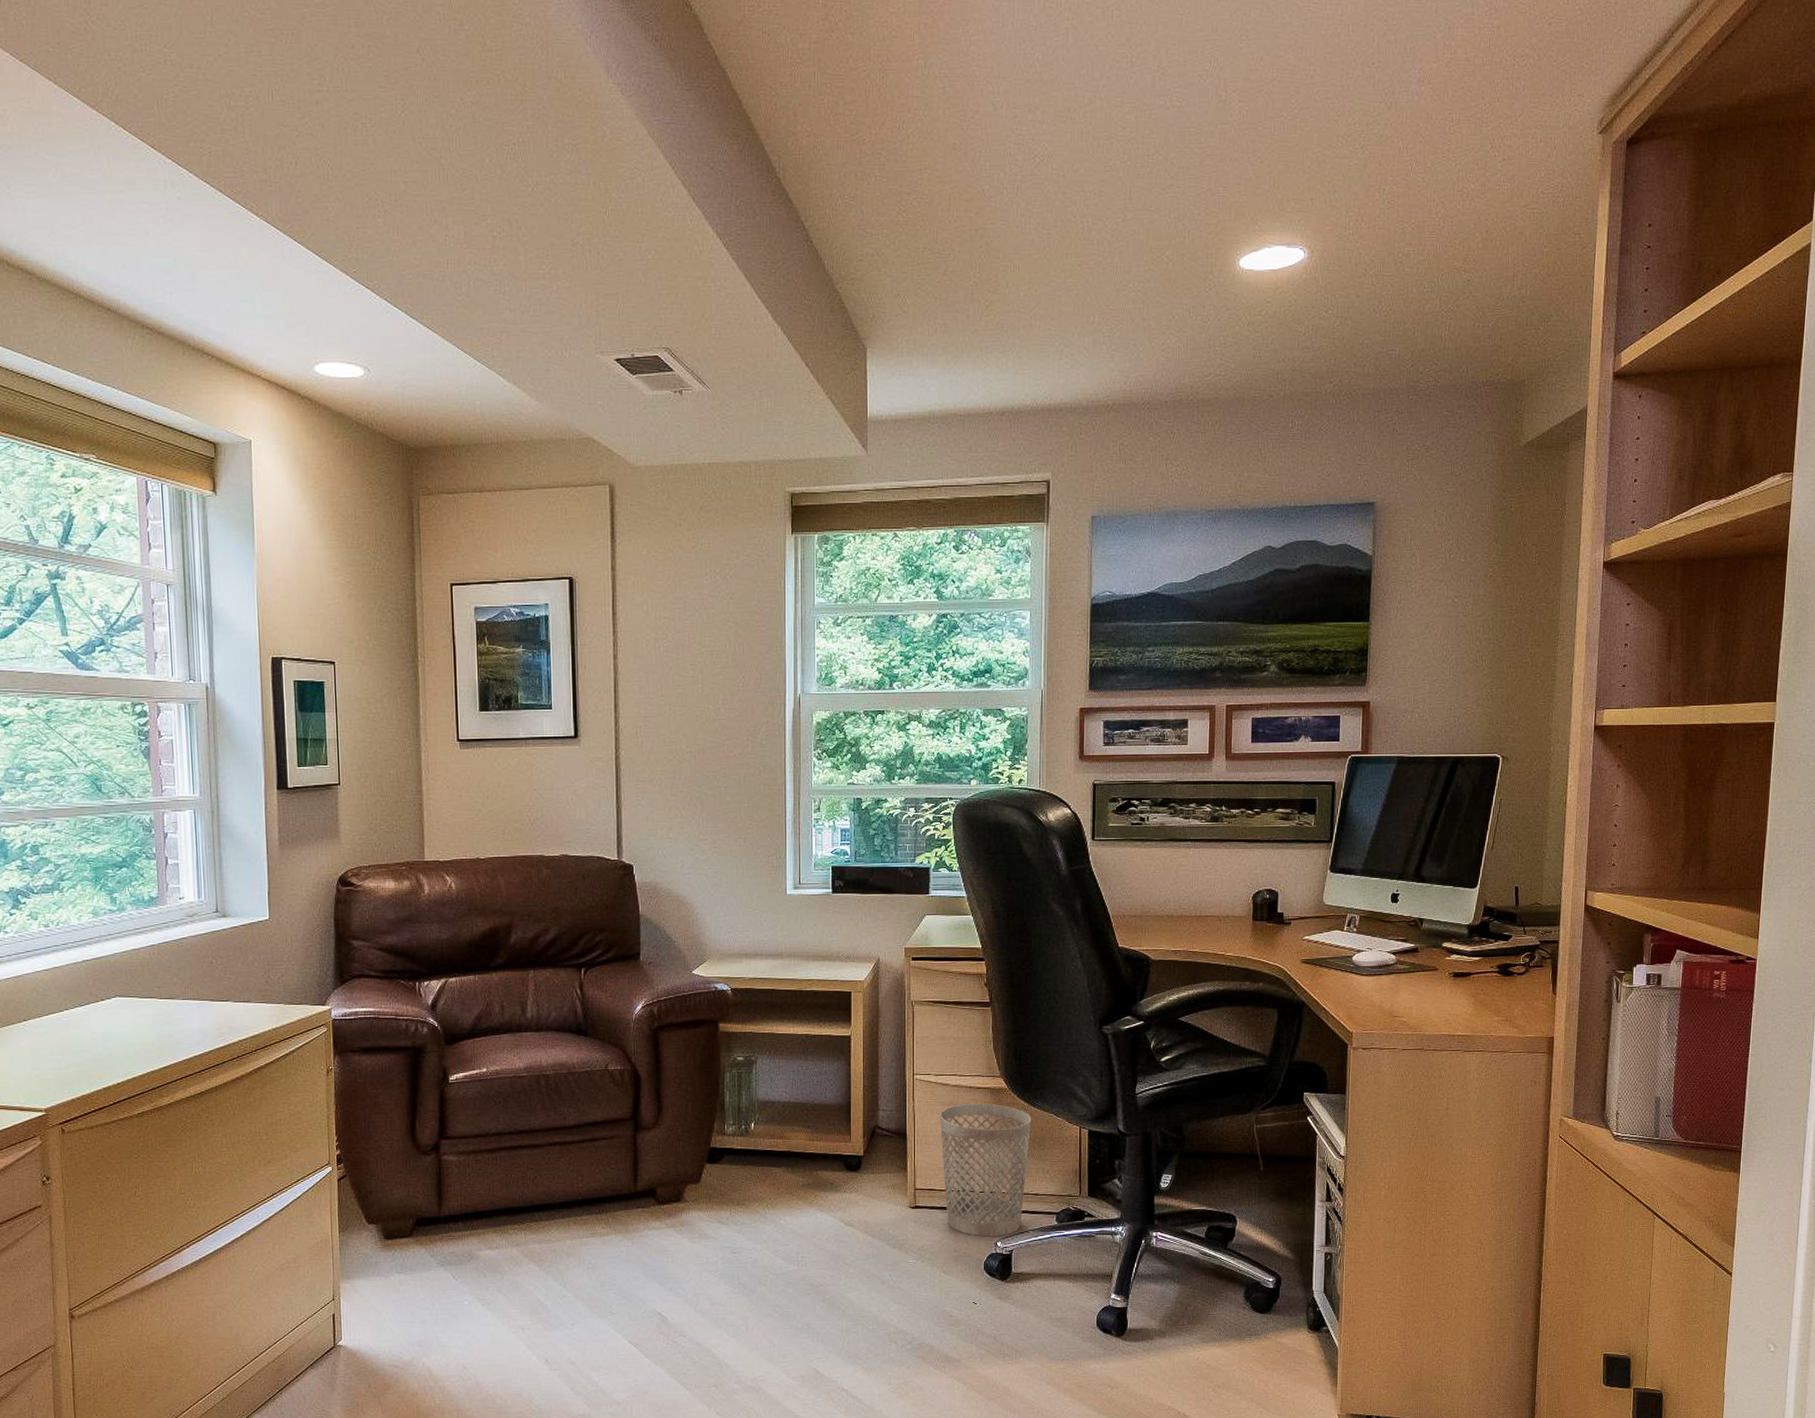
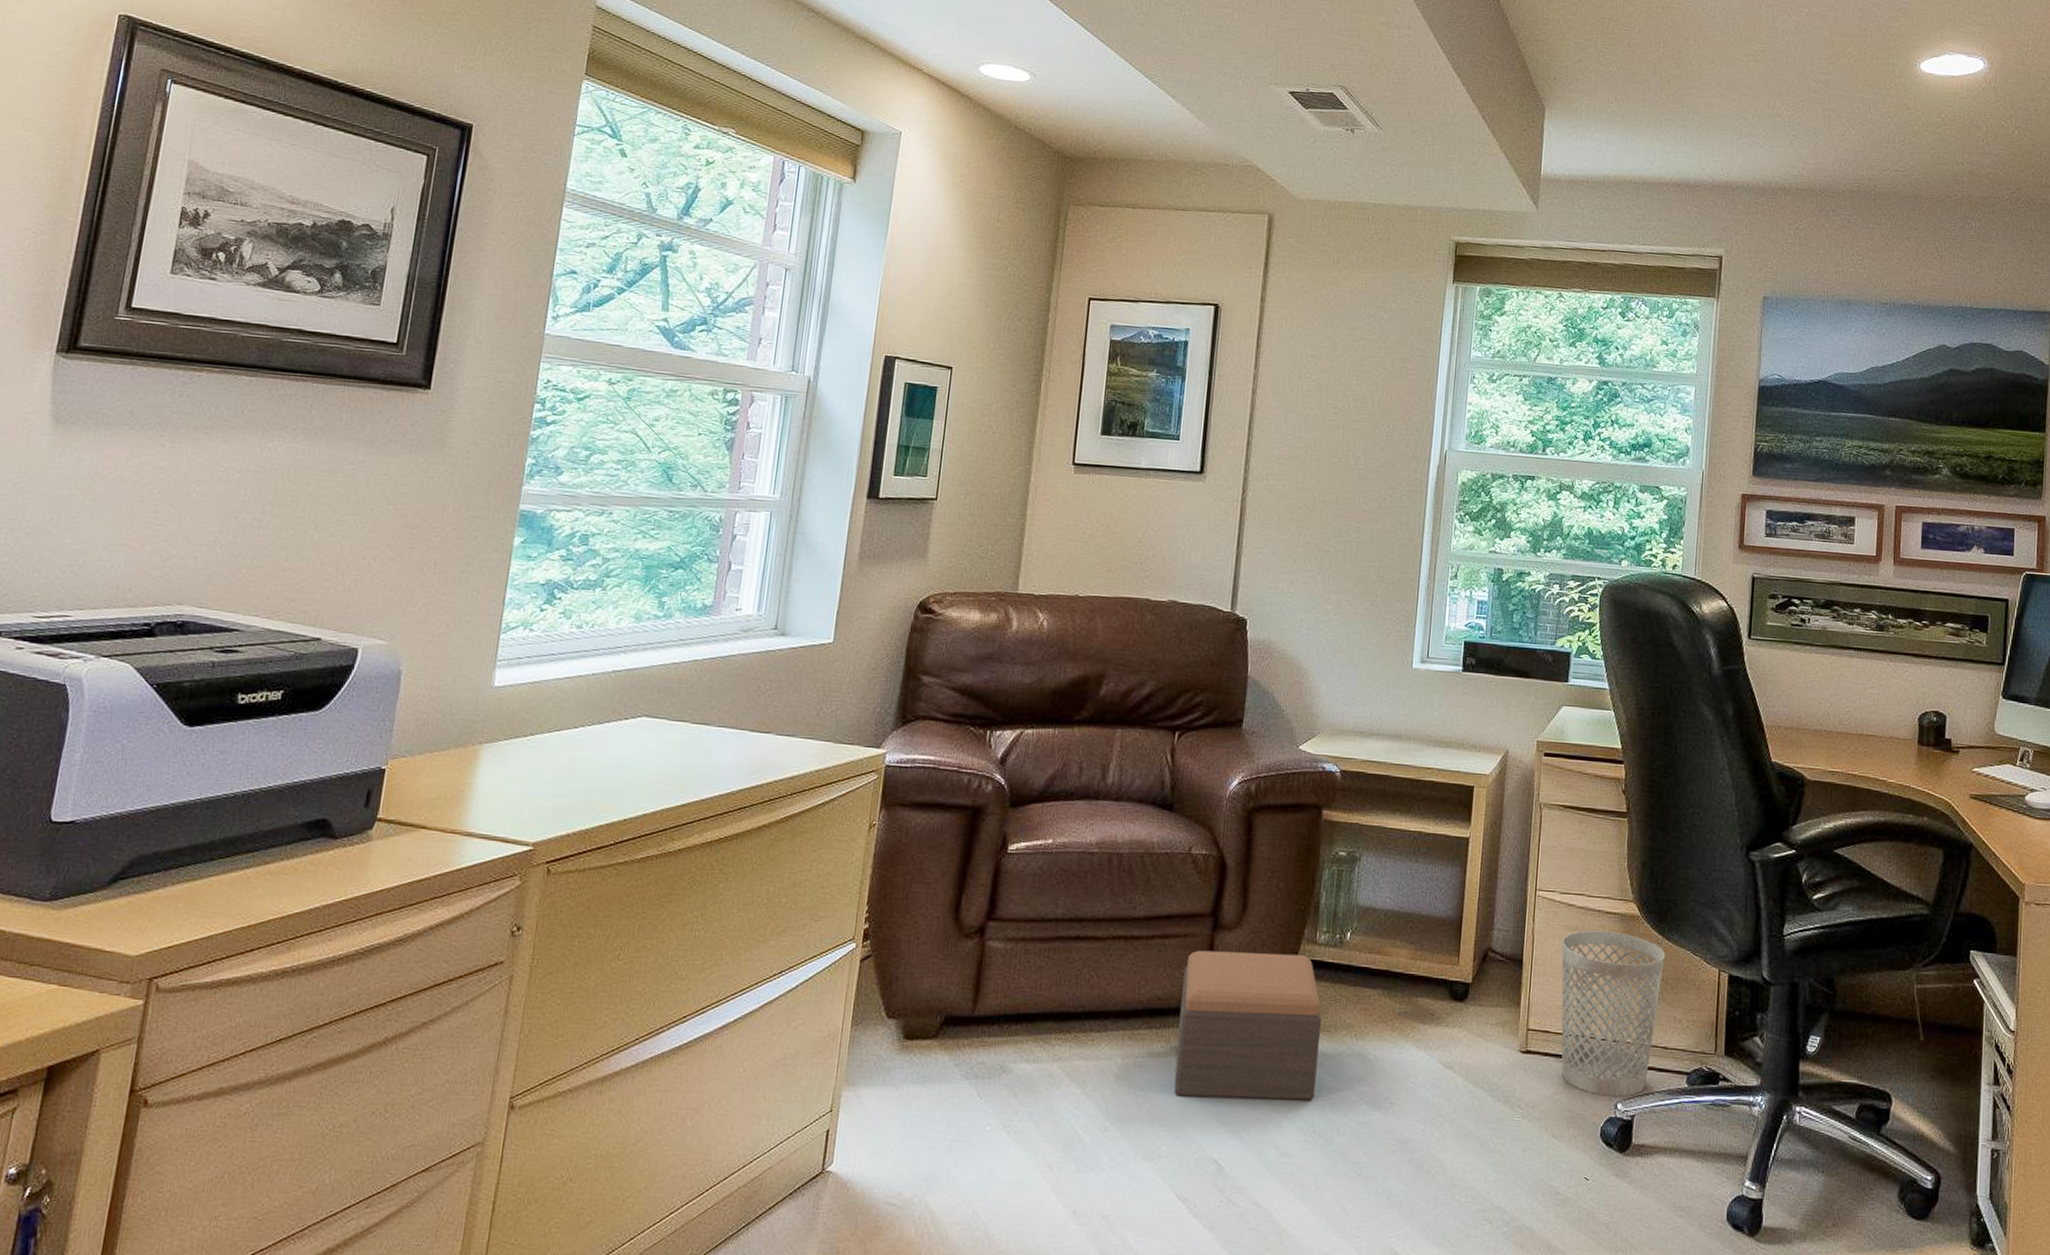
footstool: none [614,1144,737,1266] -> present [1174,950,1322,1101]

